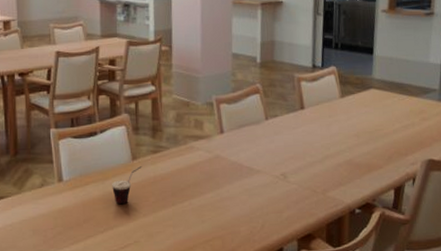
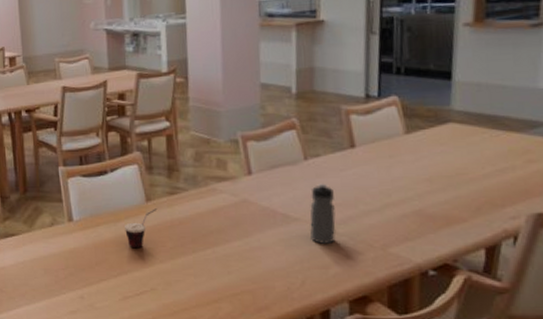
water bottle: none [268,139,289,193] -> present [309,183,336,245]

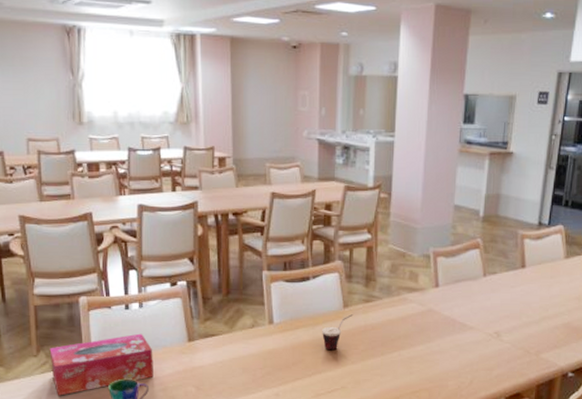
water bottle: present [309,183,336,245] -> none [480,297,504,350]

